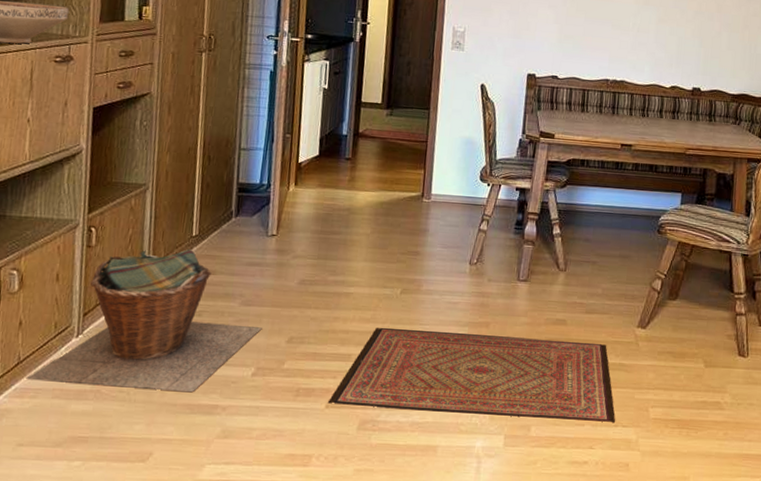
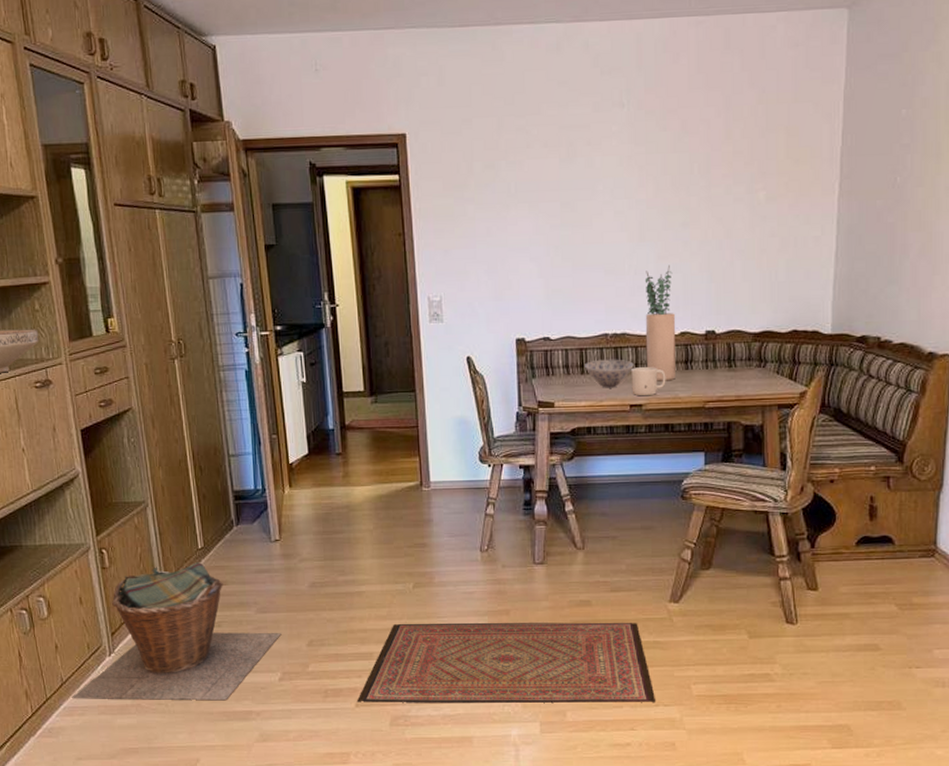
bowl: none [585,101,629,127] -> present [585,359,634,388]
mug: none [624,112,655,138] -> present [631,367,666,397]
vase: none [639,27,670,127] -> present [645,264,676,381]

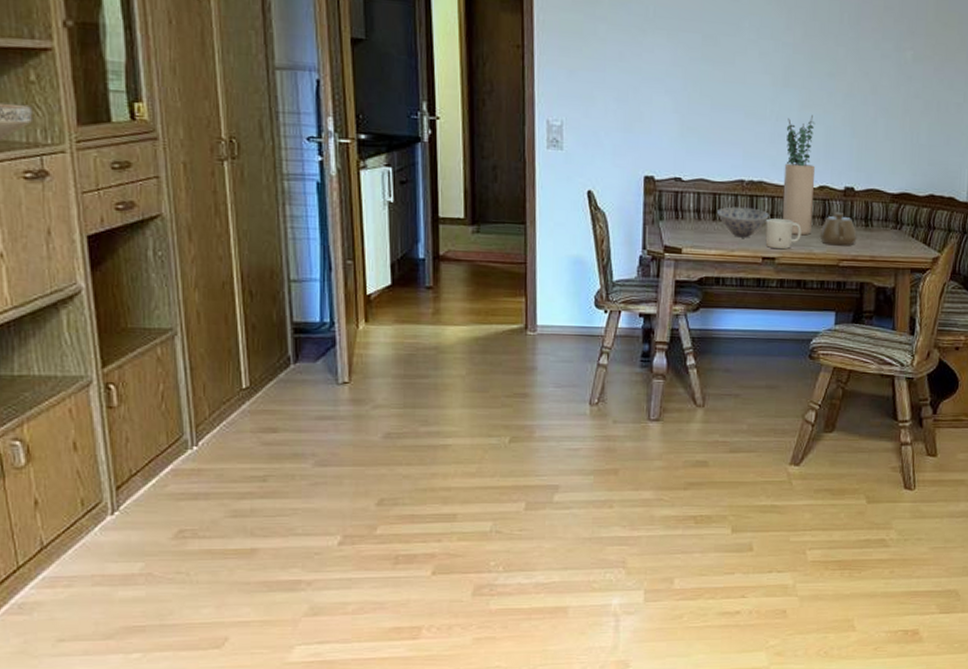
laundry basket: present [72,562,281,701] -> none [55,405,345,569]
area rug: present [357,622,655,703] -> none [435,481,769,570]
teapot: none [683,355,721,388] -> present [819,211,857,246]

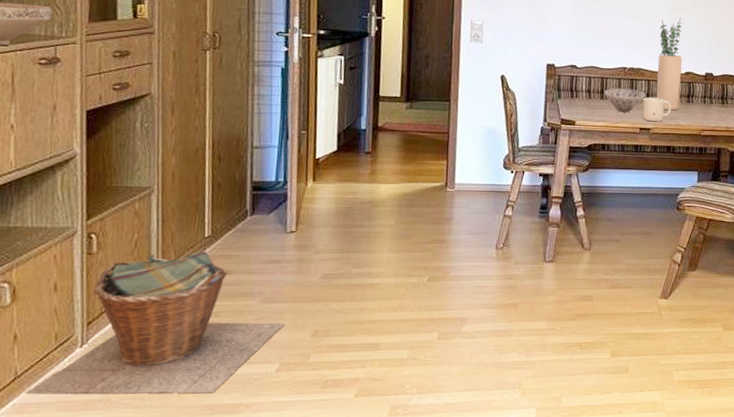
laundry basket: none [55,405,345,569] -> present [25,251,285,395]
teapot: present [819,211,857,246] -> none [685,92,715,119]

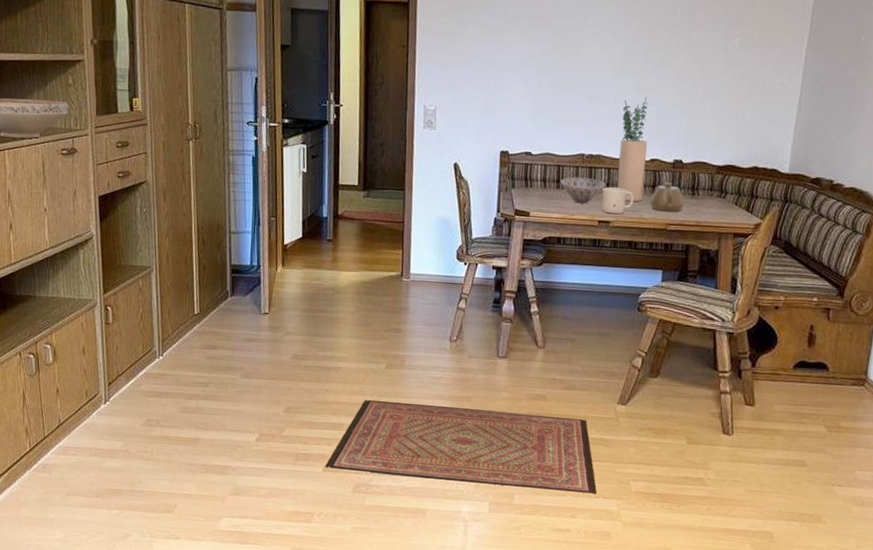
laundry basket: present [25,251,285,395] -> none [67,326,262,455]
area rug: none [358,314,642,393] -> present [325,399,597,494]
teapot: none [685,92,715,119] -> present [649,181,684,212]

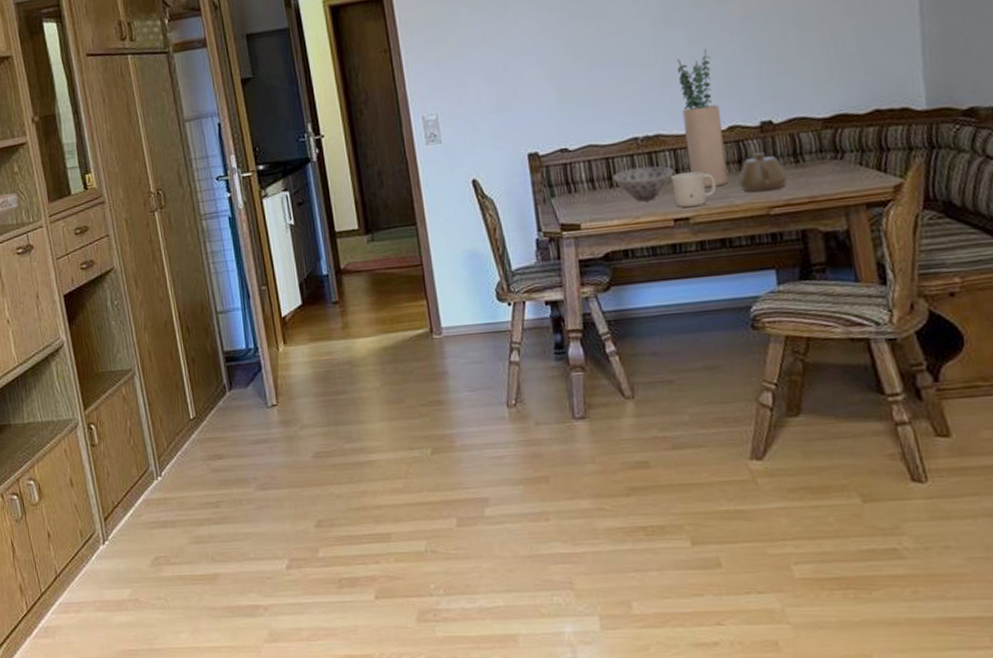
area rug: present [325,399,597,494] -> none [377,486,745,594]

